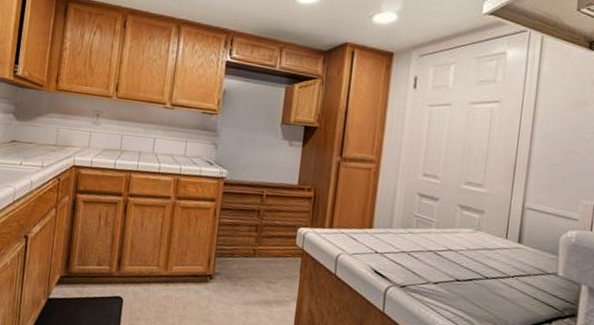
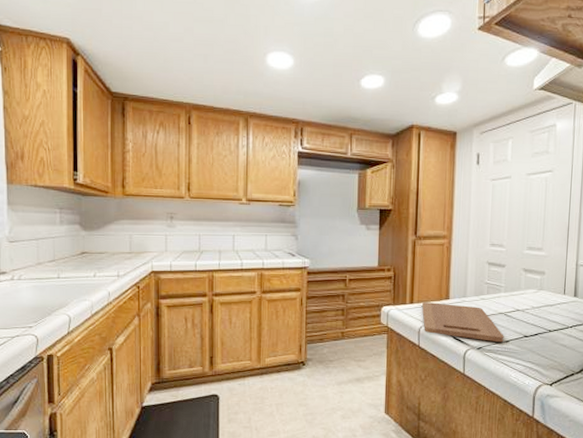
cutting board: none [341,227,433,284] -> present [422,301,504,343]

